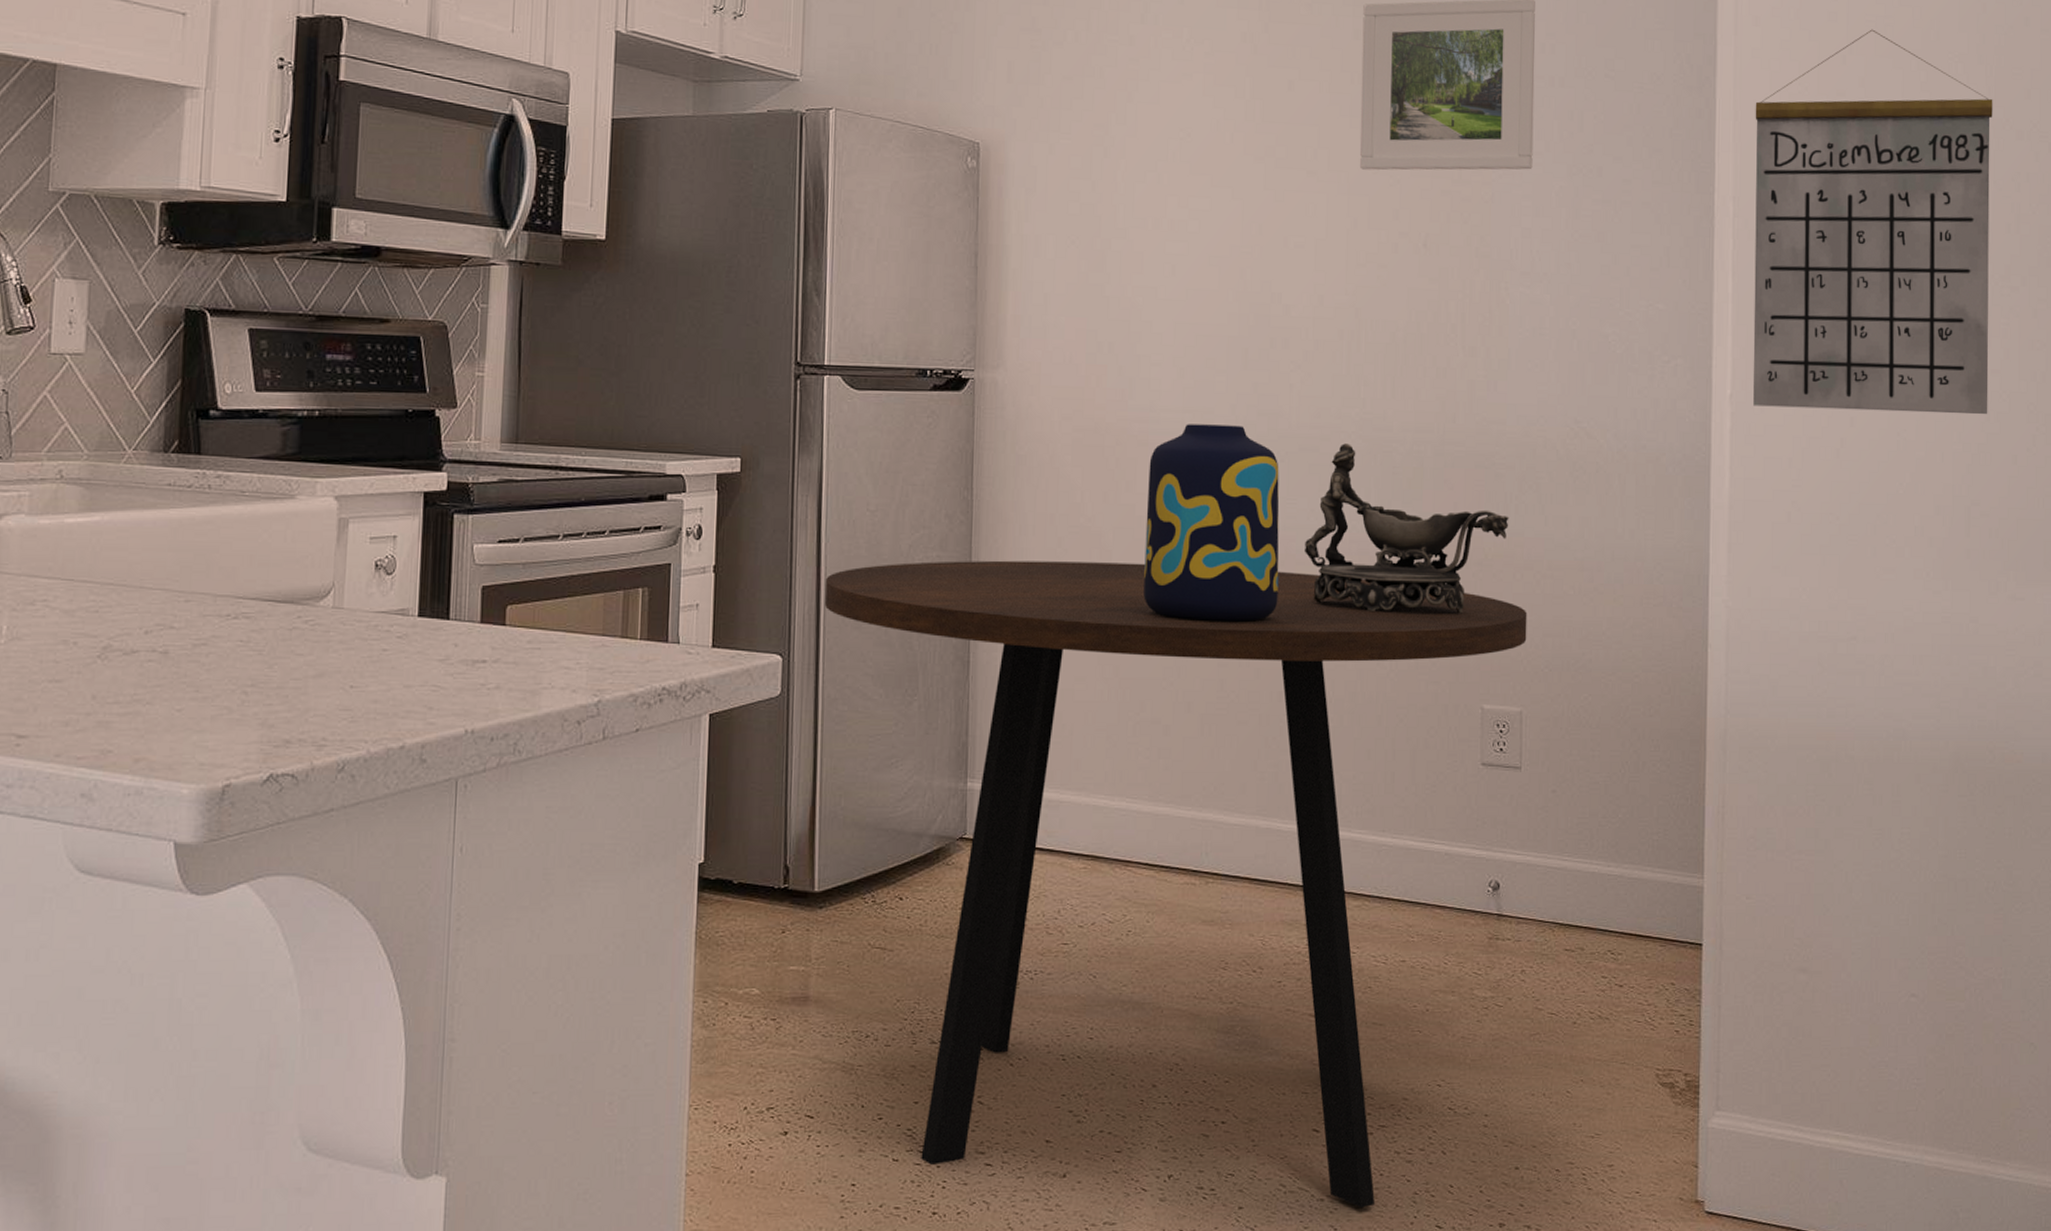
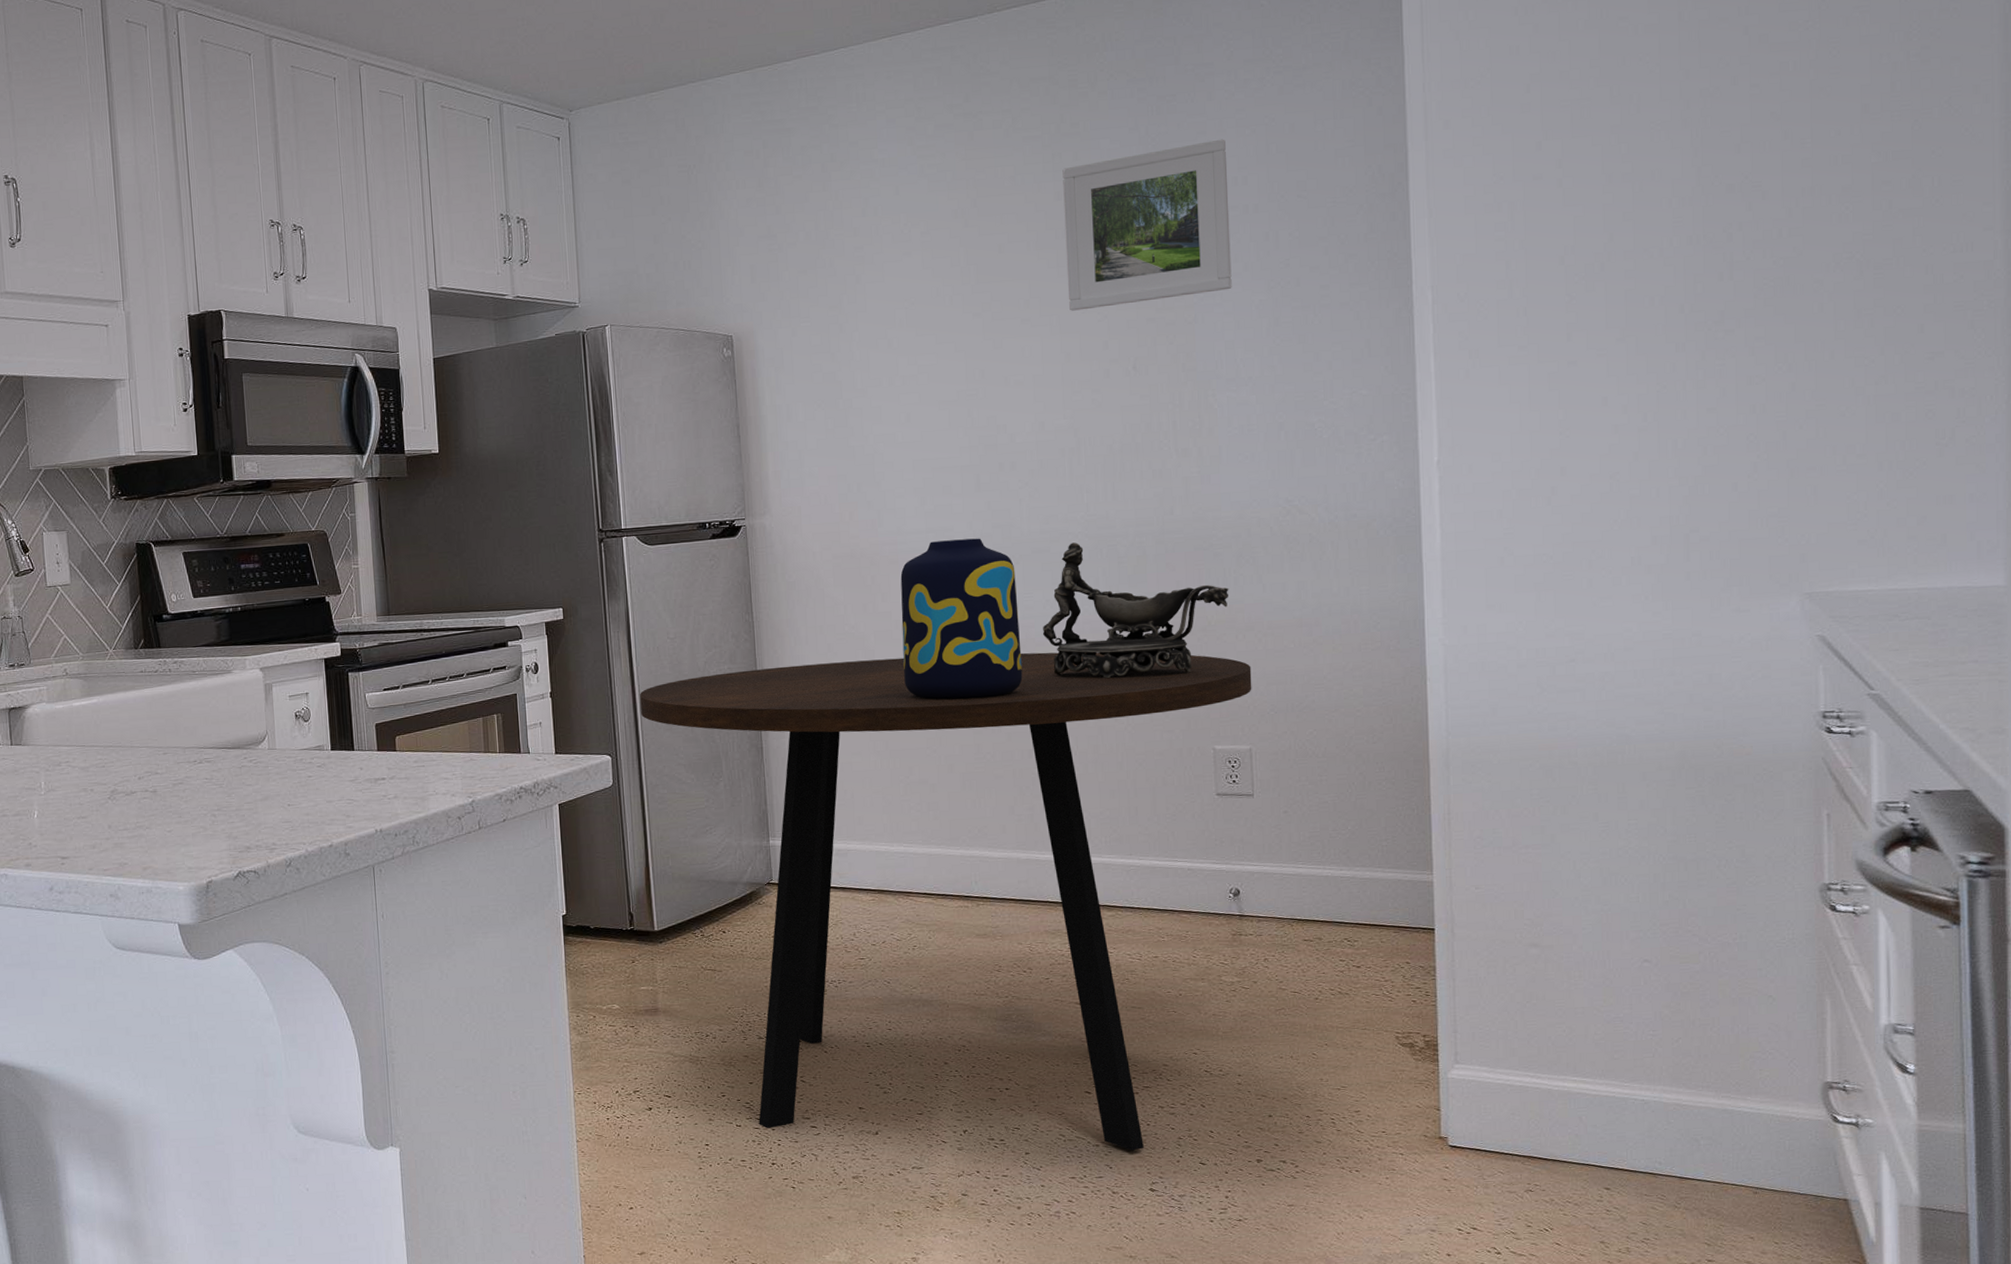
calendar: present [1753,29,1993,415] -> none [1449,113,1705,468]

